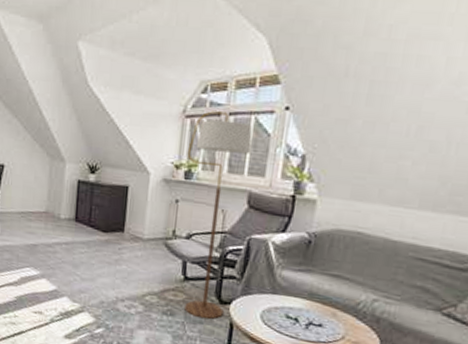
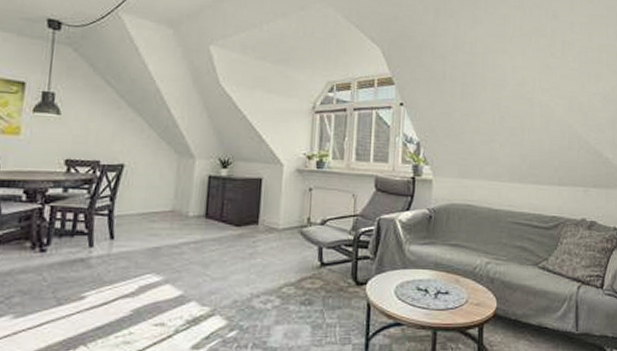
floor lamp: present [185,111,252,319] -> none [318,107,375,303]

